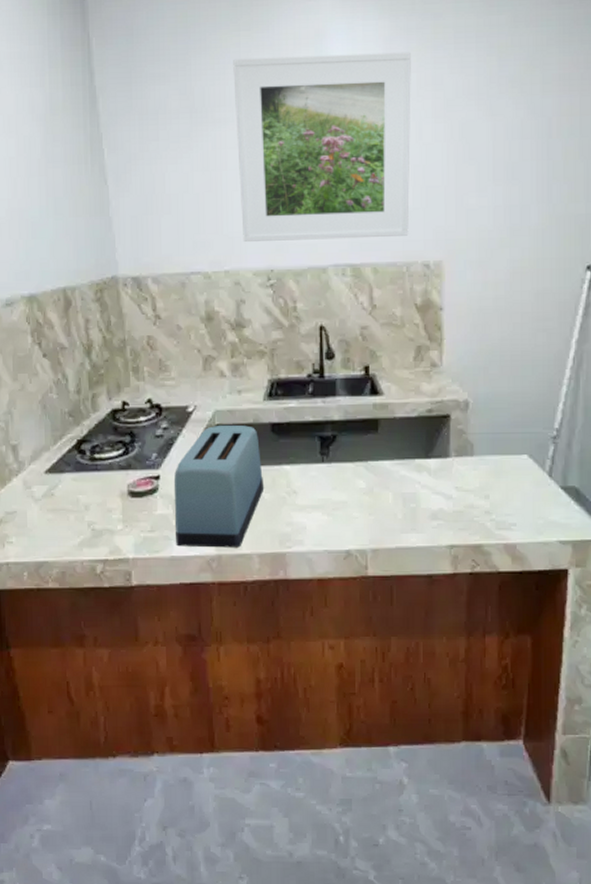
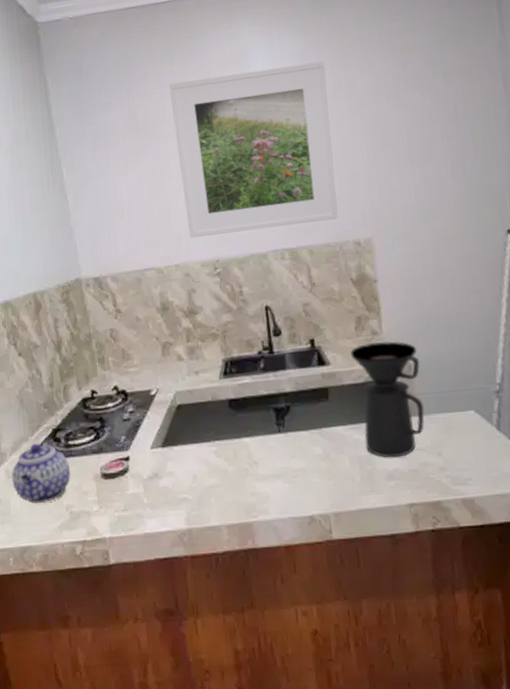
teapot: none [30,451,95,517] -> present [12,439,71,503]
toaster: present [173,424,265,548] -> none [142,403,227,523]
coffee maker: none [406,374,477,497] -> present [351,341,425,458]

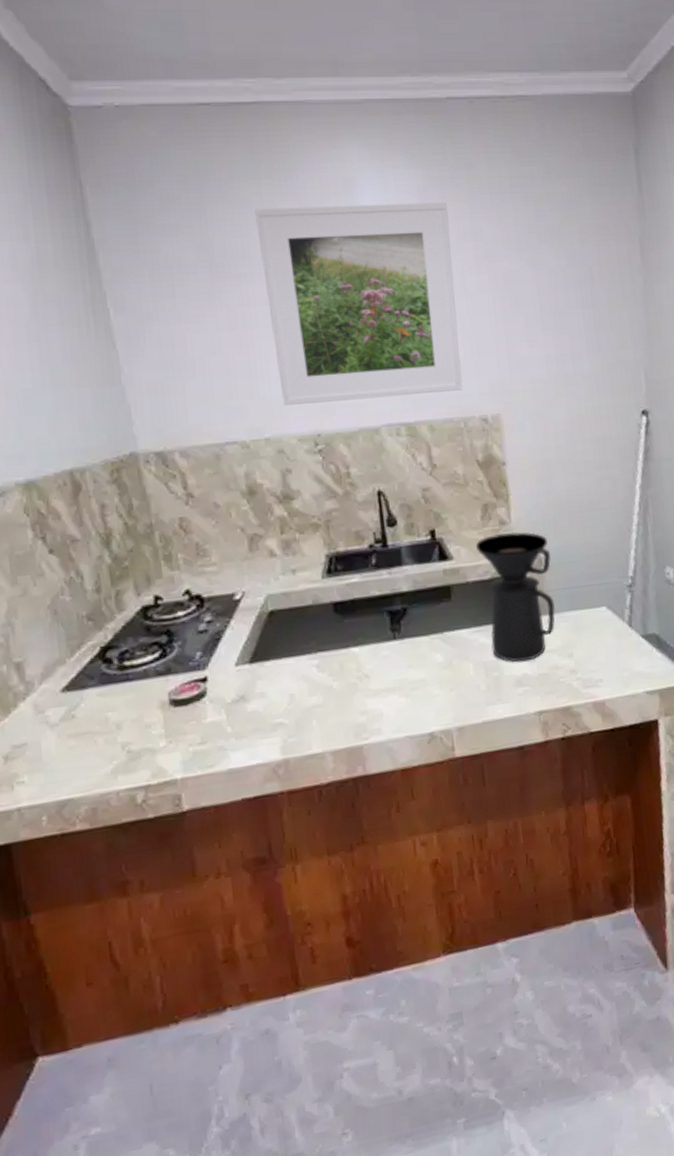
teapot: present [12,439,71,503] -> none [42,661,128,744]

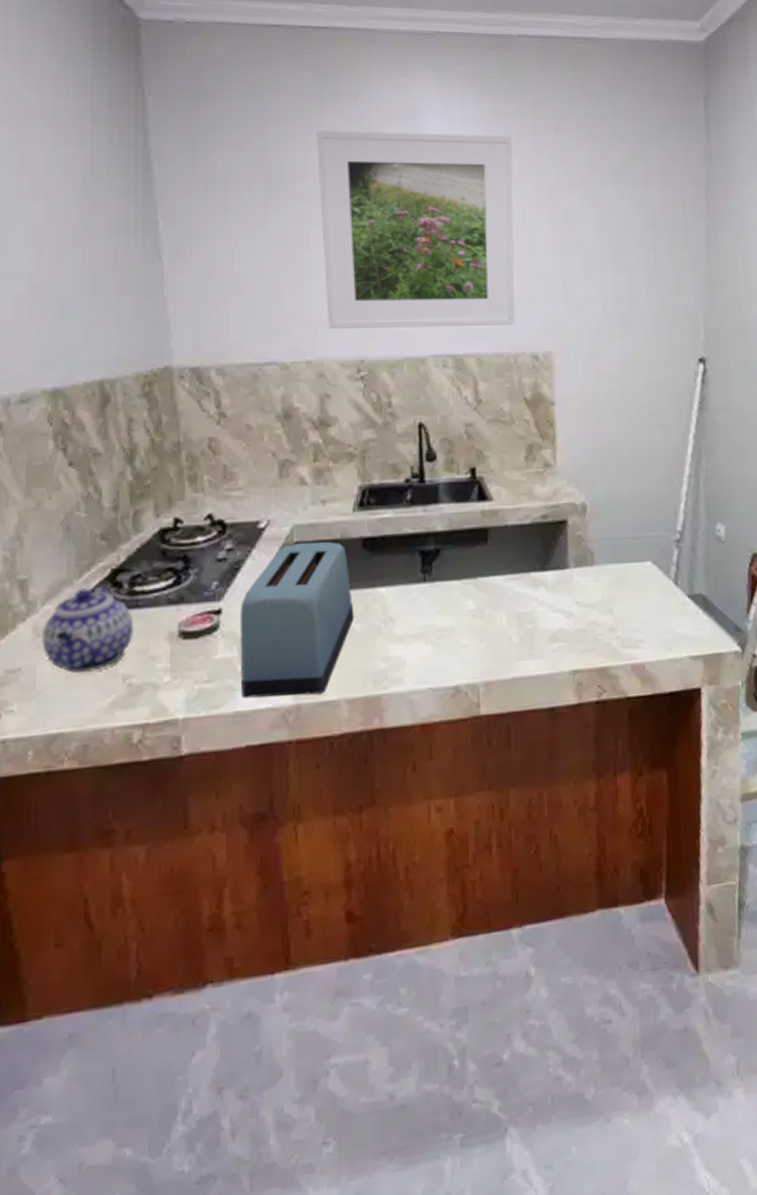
teapot: none [42,661,128,744] -> present [42,584,134,673]
toaster: none [224,608,332,757] -> present [239,541,355,699]
coffee maker: present [476,531,555,663] -> none [518,475,597,616]

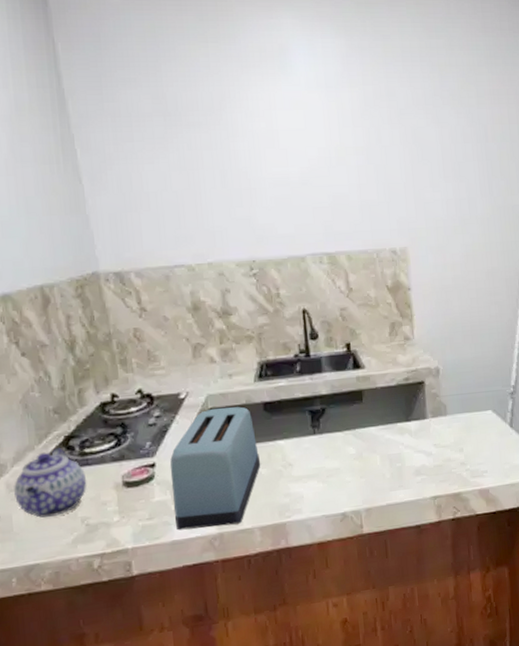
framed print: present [317,130,515,328] -> none [203,67,376,235]

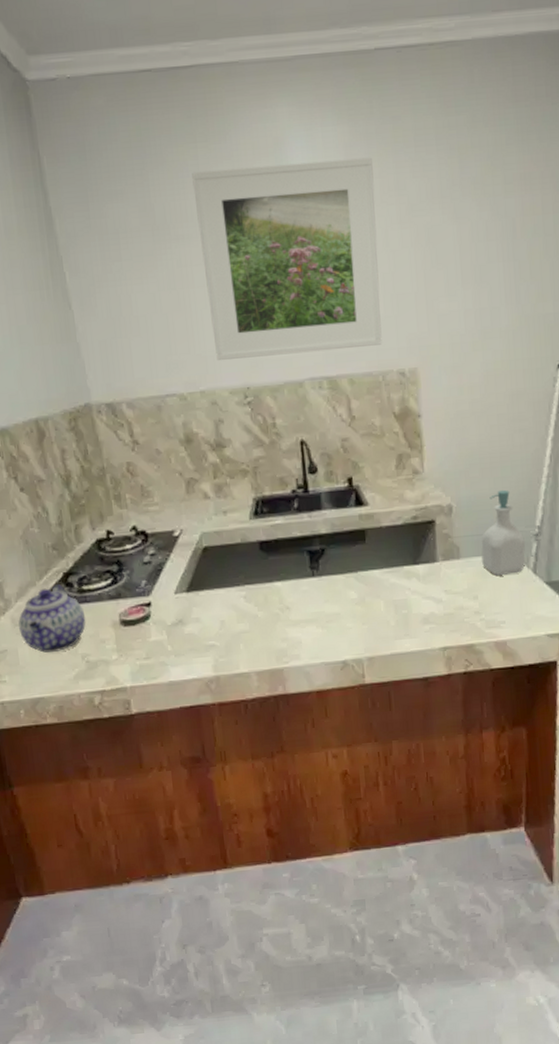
toaster: present [169,407,261,531] -> none [165,545,257,671]
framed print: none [203,67,376,235] -> present [192,157,382,360]
soap bottle: none [465,354,503,430] -> present [481,489,525,575]

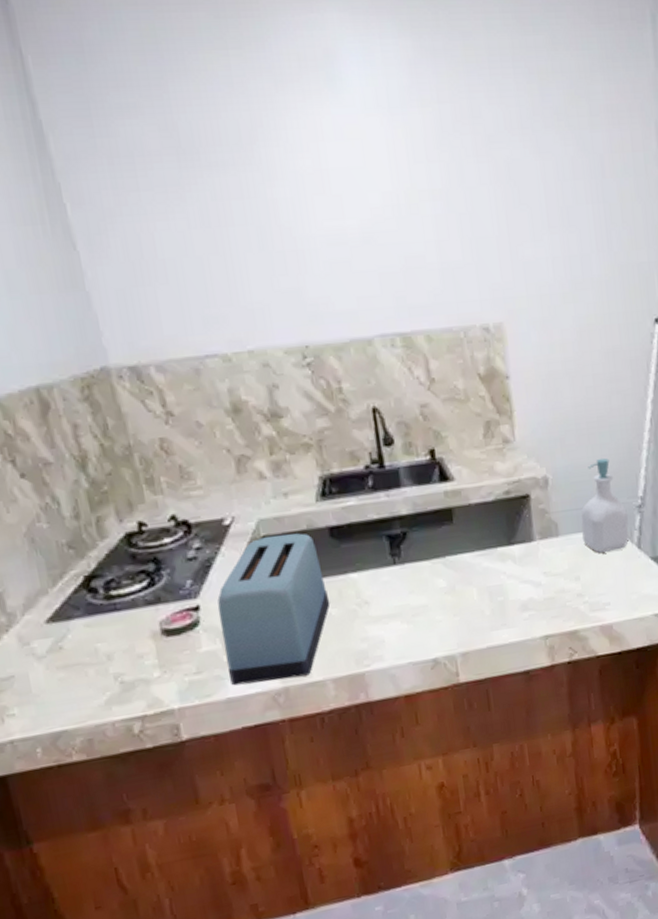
teapot: present [18,584,86,653] -> none [27,590,118,676]
toaster: none [165,545,257,671] -> present [217,533,330,686]
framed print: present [192,157,382,360] -> none [224,78,462,314]

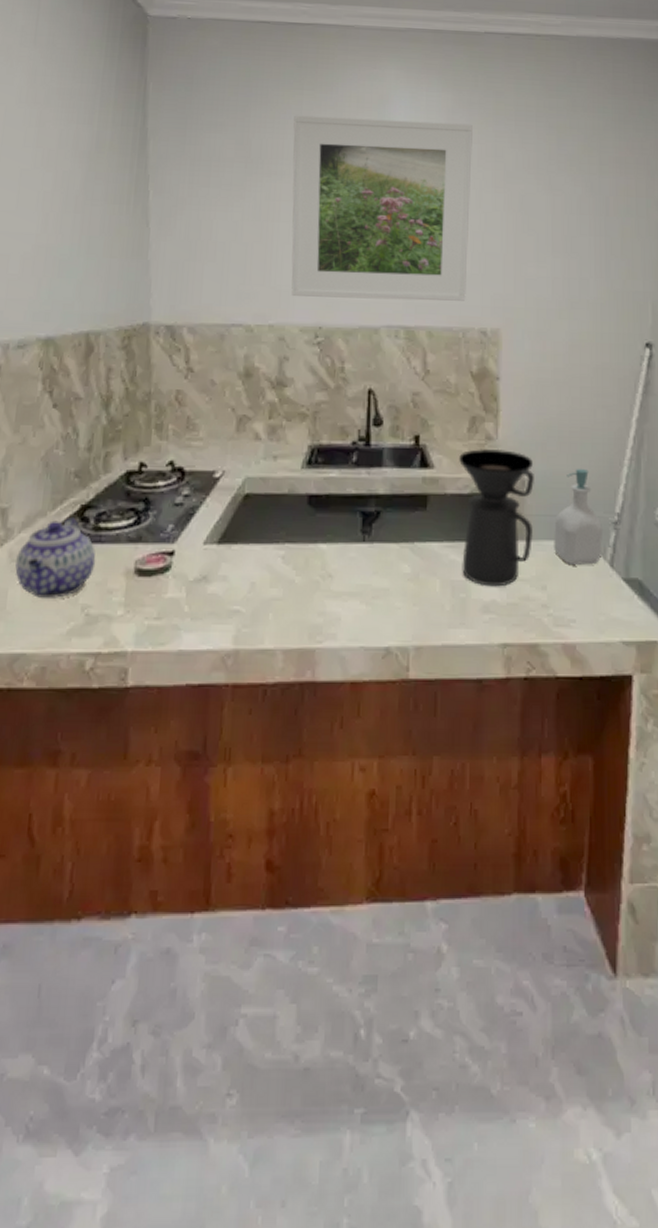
teapot: none [27,590,118,676] -> present [15,518,96,598]
toaster: present [217,533,330,686] -> none [186,494,296,641]
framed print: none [224,78,462,314] -> present [291,115,473,301]
coffee maker: none [478,450,562,587] -> present [459,448,534,587]

